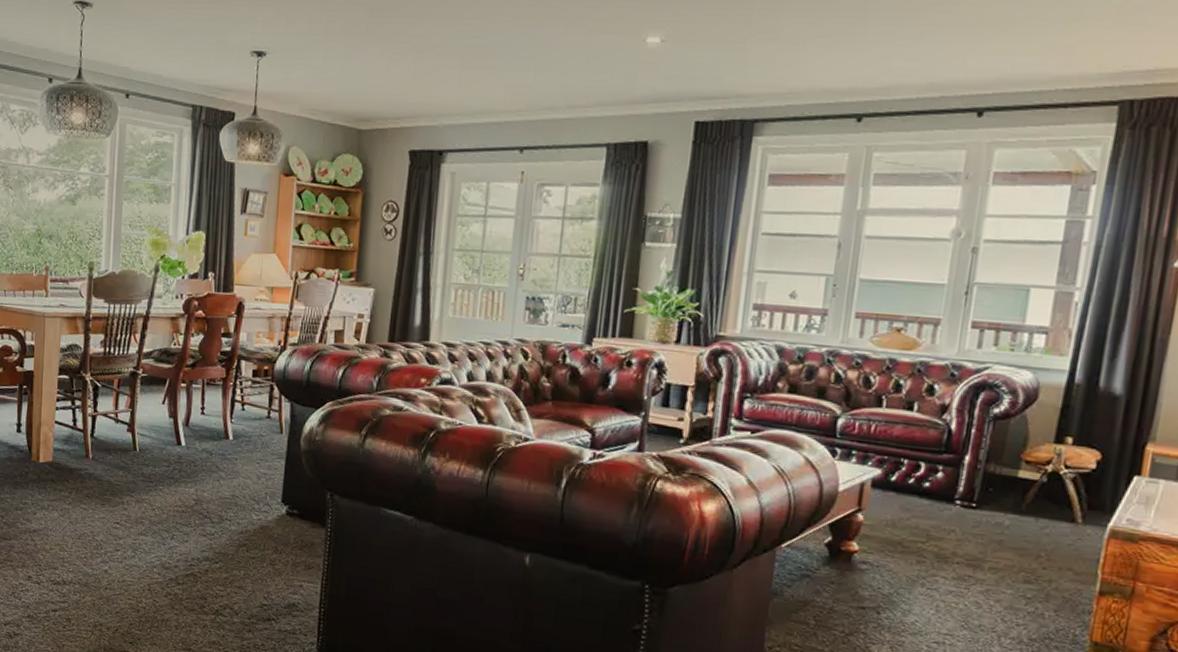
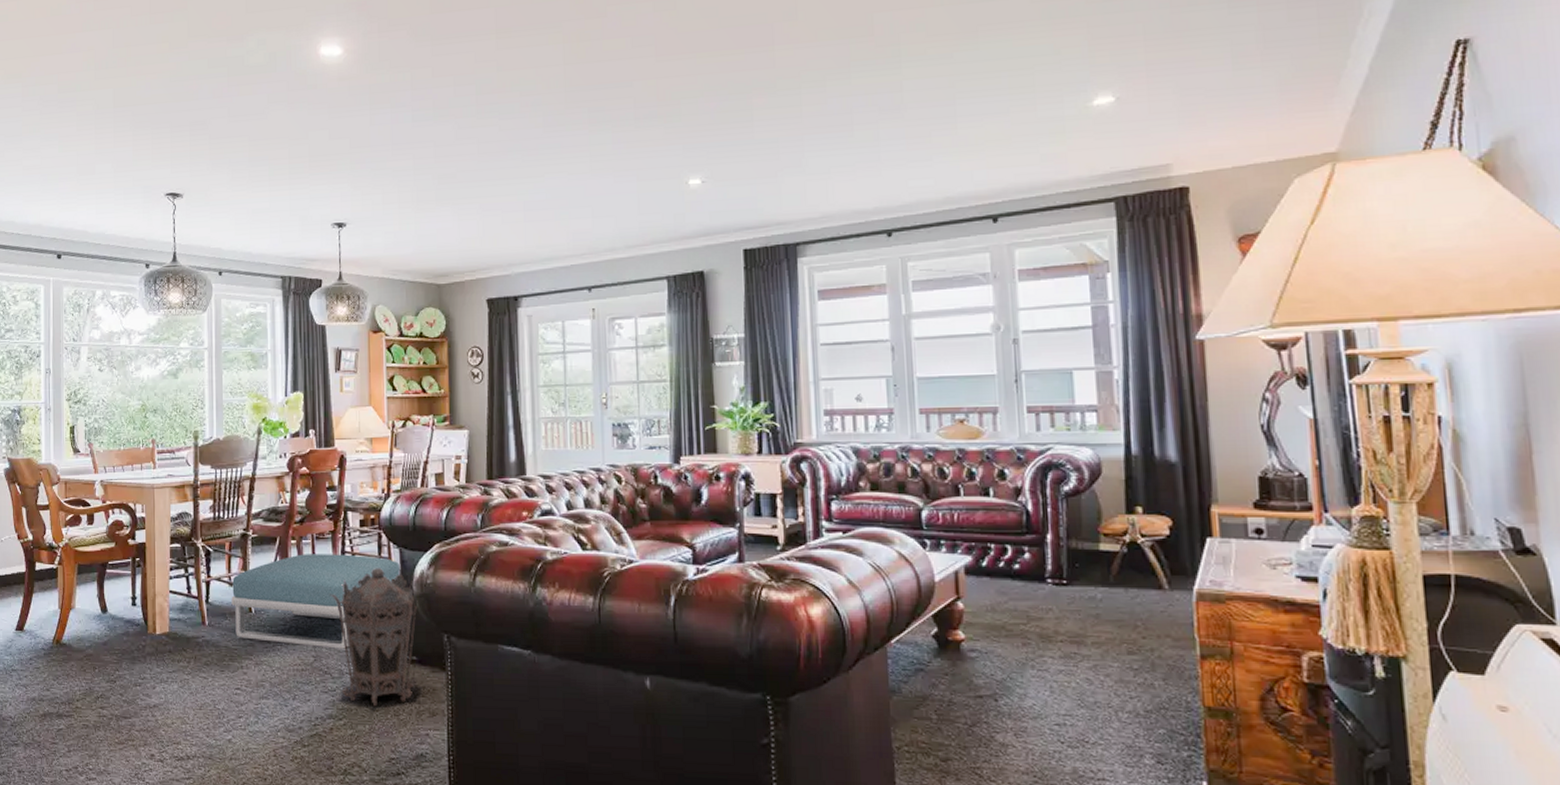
footstool: none [116,398,289,496] -> present [231,554,400,649]
lantern: none [216,419,305,555] -> present [330,568,418,707]

